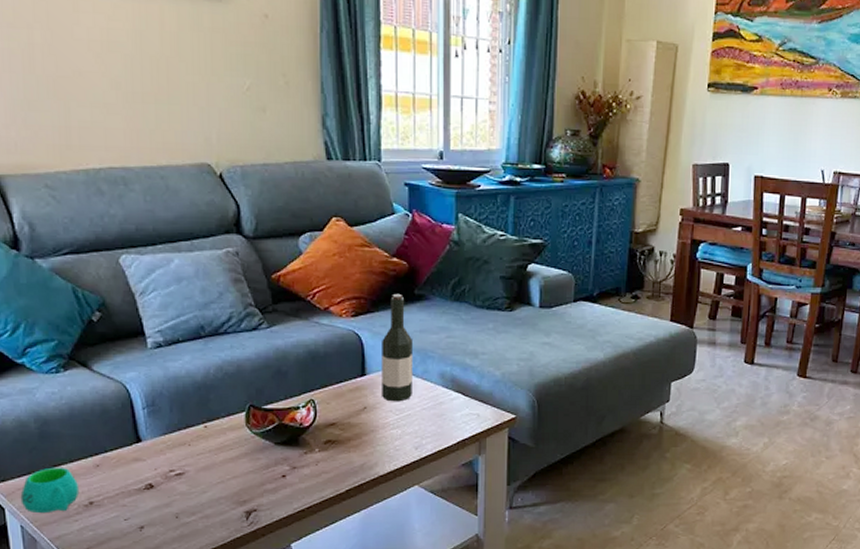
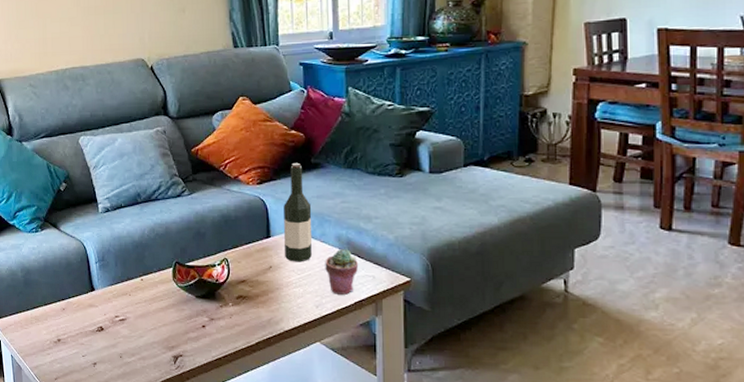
mug: present [20,467,80,514] -> none [11,308,51,347]
potted succulent: none [426,387,463,434] -> present [325,249,359,295]

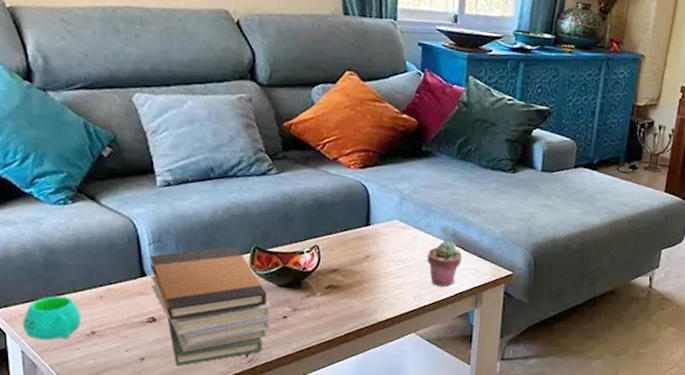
mug: none [11,308,51,347] -> present [22,296,82,341]
book stack: none [97,261,192,371] -> present [150,246,271,366]
wine bottle: present [284,162,312,262] -> none [385,148,419,253]

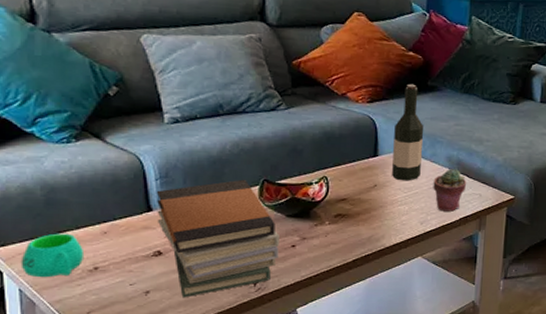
wine bottle: none [385,148,419,253] -> present [392,83,424,181]

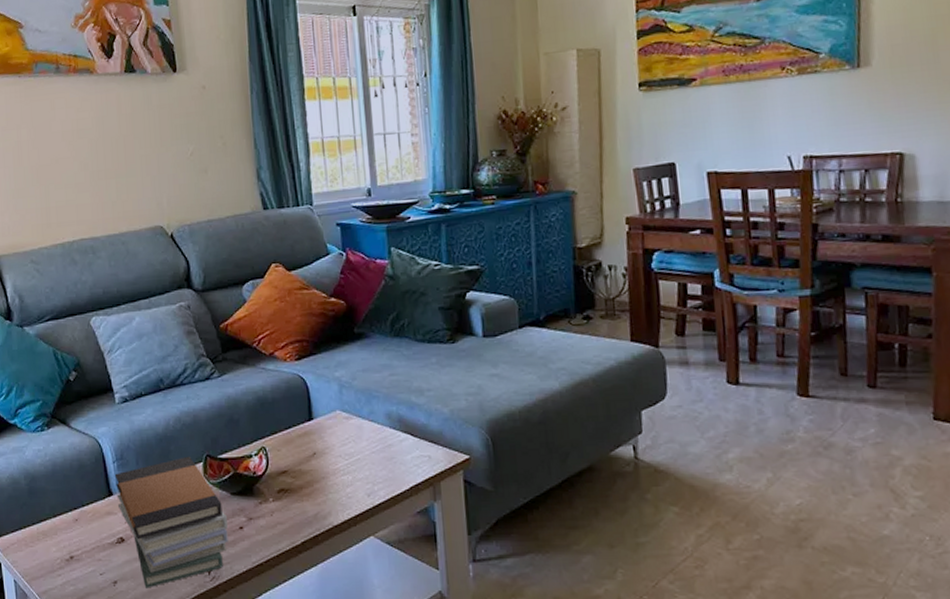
mug: present [20,233,85,278] -> none [14,522,62,568]
wine bottle: present [392,83,424,181] -> none [326,333,360,446]
potted succulent: present [433,169,467,212] -> none [375,427,413,480]

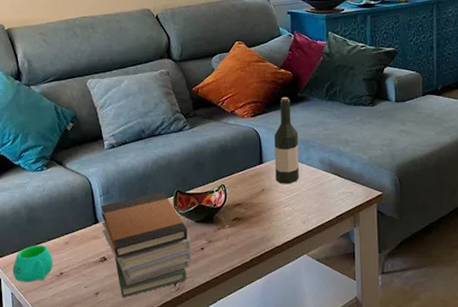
mug: none [14,522,62,568] -> present [12,244,54,283]
wine bottle: none [326,333,360,446] -> present [274,97,299,184]

